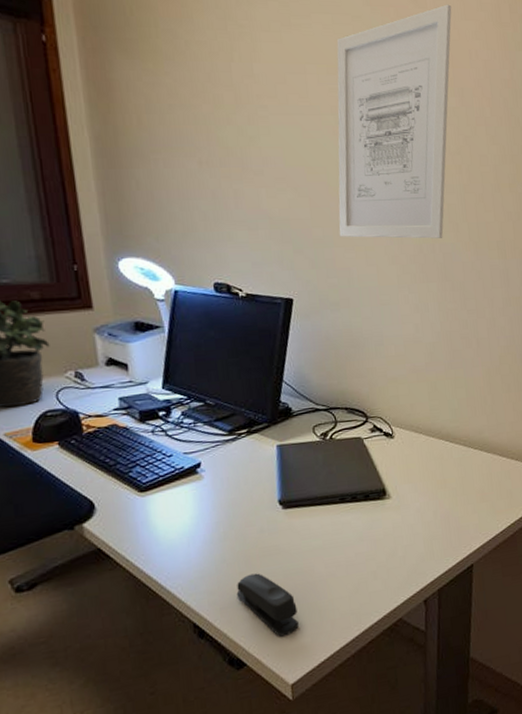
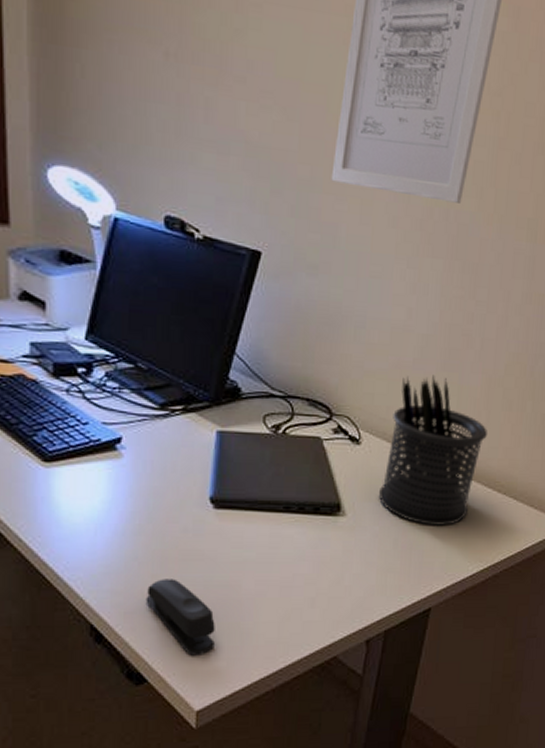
pen holder: none [415,373,494,496] -> present [379,374,487,525]

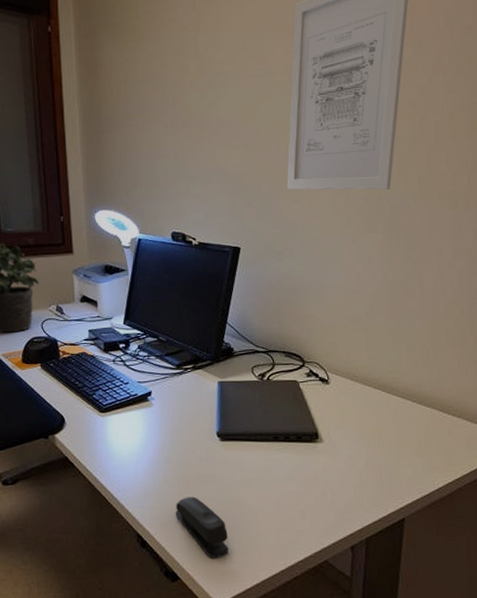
pen holder: present [379,374,487,525] -> none [349,323,436,447]

